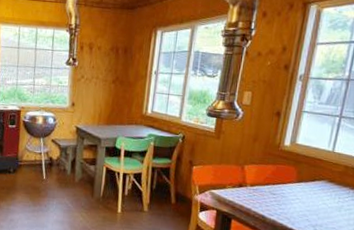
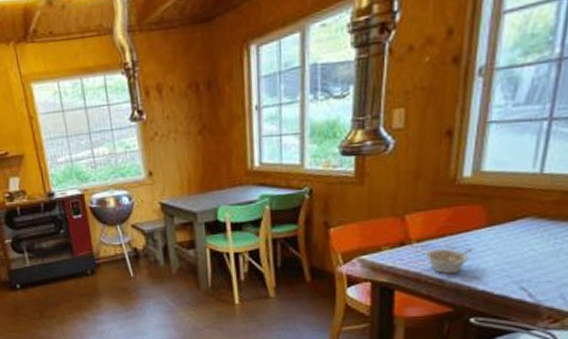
legume: none [255,193,286,213] -> present [425,248,472,274]

